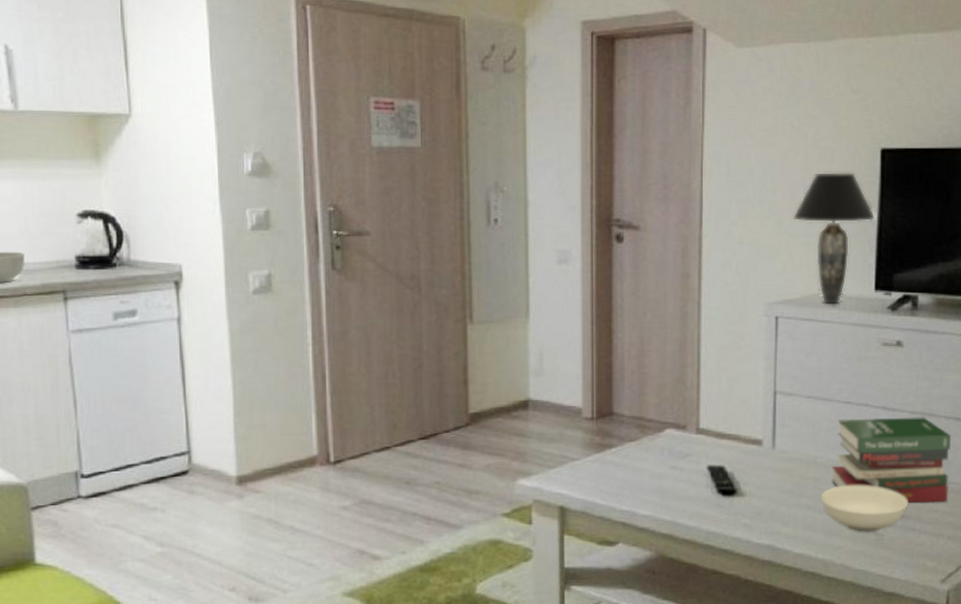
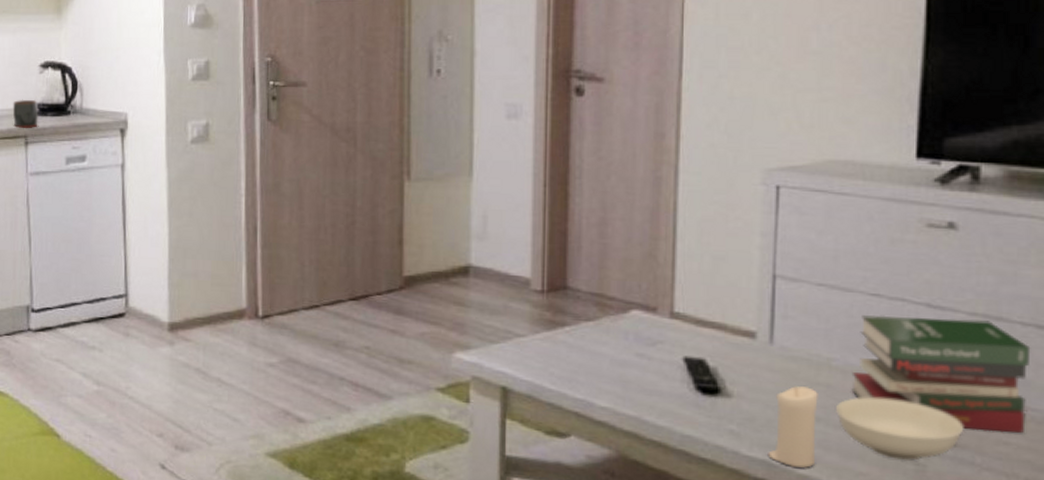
mug: none [47,251,79,284] -> present [12,99,39,129]
candle: none [772,482,808,548] -> present [768,386,818,468]
table lamp: present [793,173,876,305] -> none [802,14,918,174]

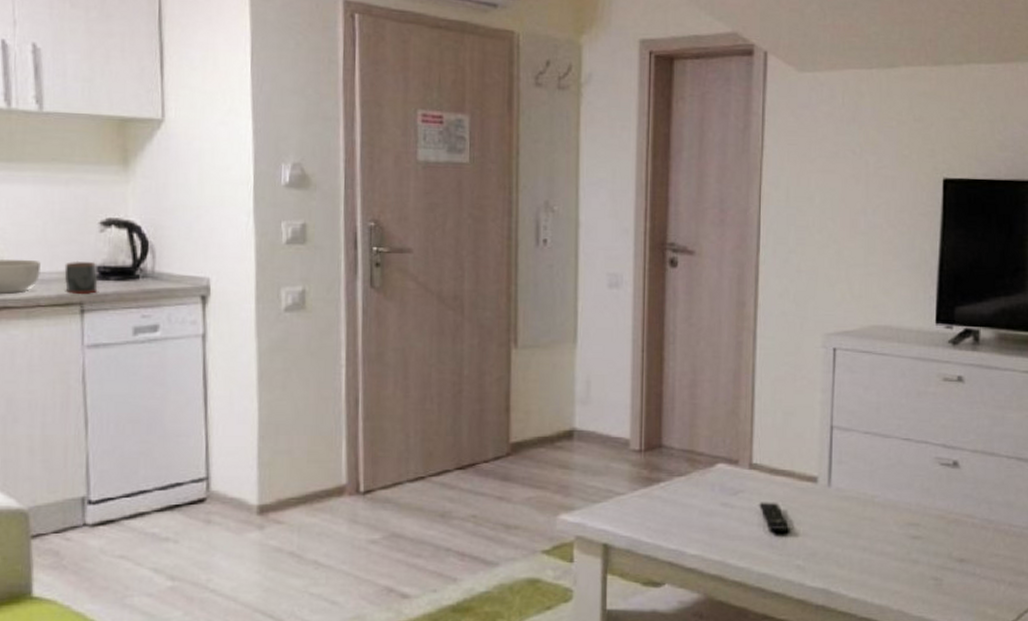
candle: present [768,386,818,468] -> none [826,522,865,592]
bowl: present [836,397,964,461] -> none [878,526,969,577]
books: present [851,315,1031,433] -> none [889,456,1013,547]

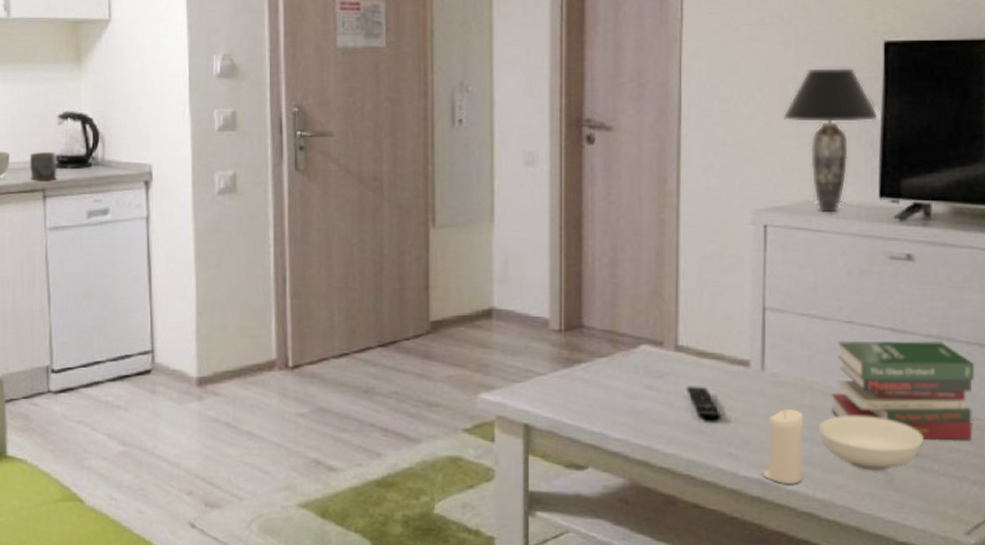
candle: none [826,522,865,592] -> present [762,409,804,484]
table lamp: none [853,201,937,337] -> present [783,68,879,213]
bowl: none [878,526,969,577] -> present [819,416,924,471]
books: none [889,456,1013,547] -> present [831,340,975,441]

